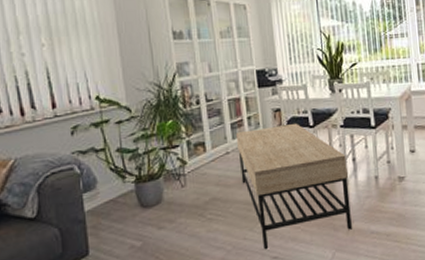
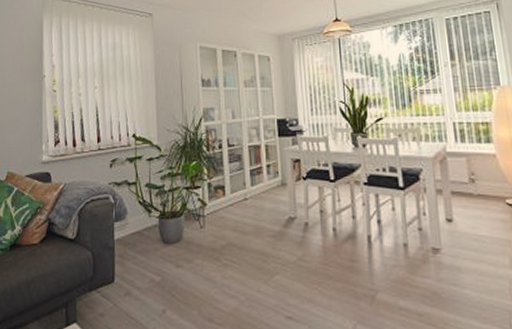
coffee table: present [235,123,352,250] -> none [254,175,376,307]

